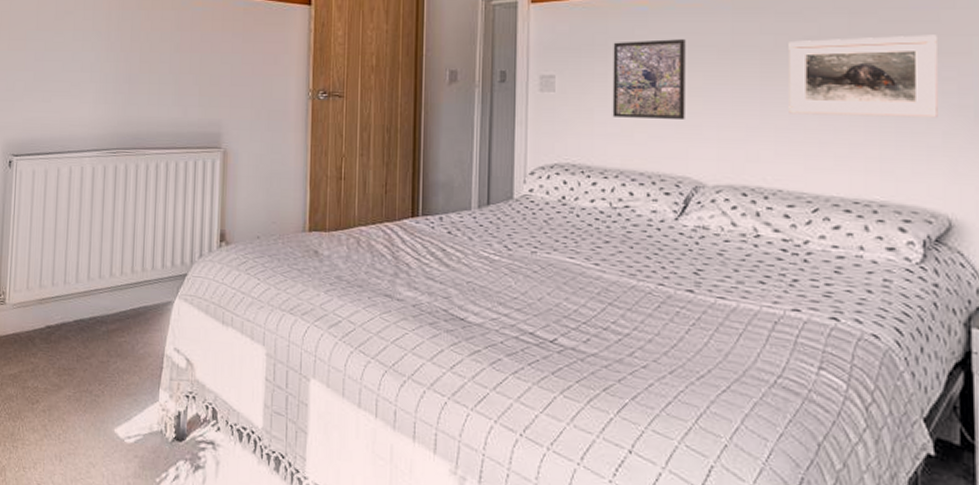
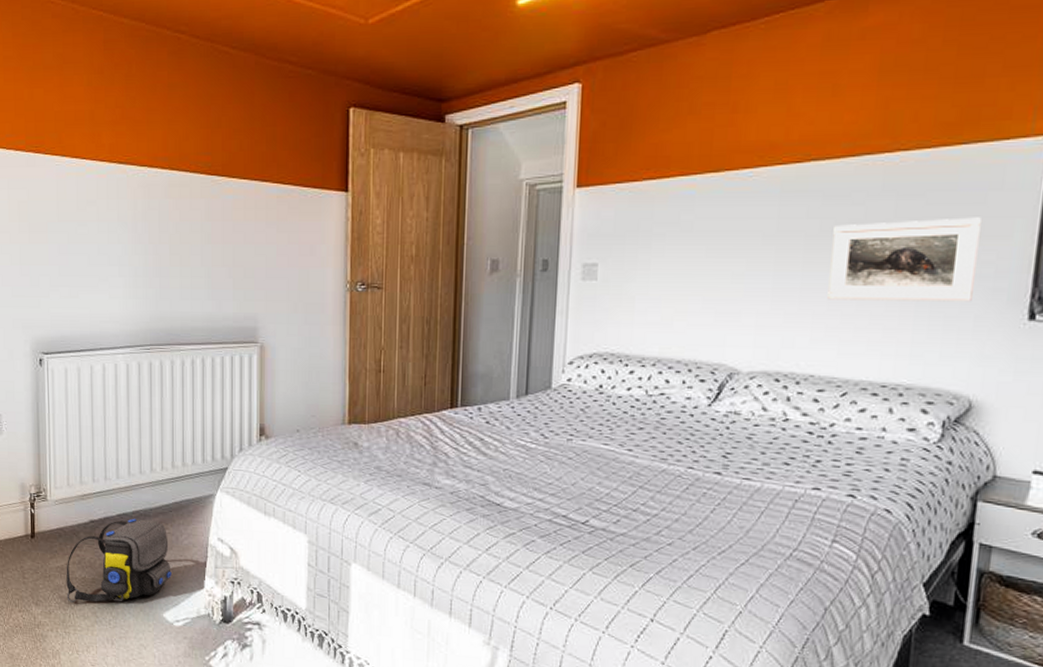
shoulder bag: none [17,325,126,415] -> present [66,518,171,603]
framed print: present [612,39,686,121] -> none [653,225,731,308]

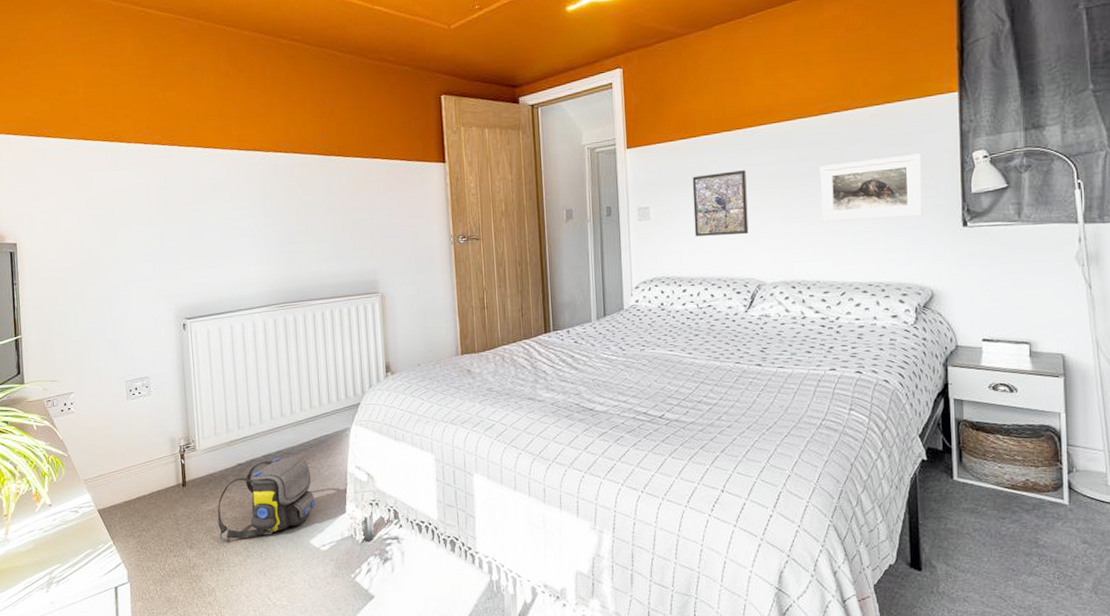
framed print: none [653,225,731,308] -> present [692,170,749,237]

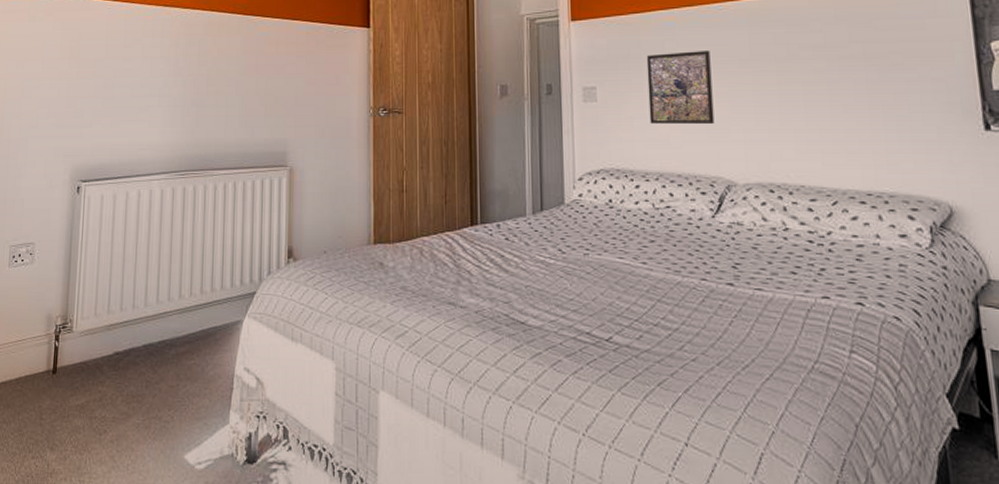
shoulder bag: present [217,456,316,541] -> none [84,349,195,446]
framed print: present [820,153,923,223] -> none [799,41,932,116]

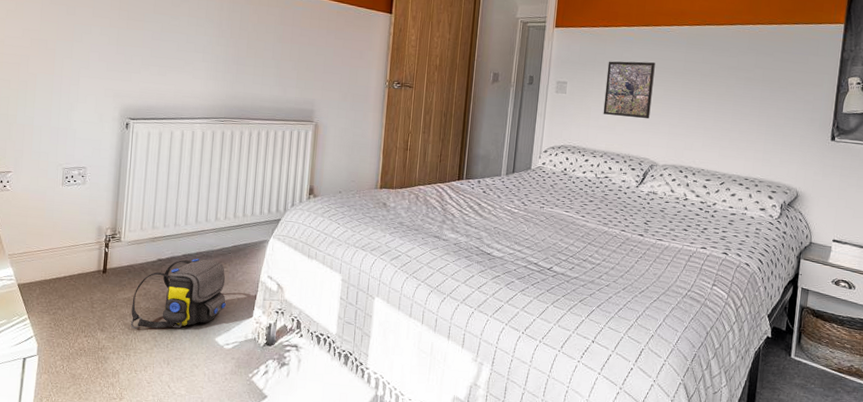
shoulder bag: none [84,349,195,446] -> present [130,258,226,329]

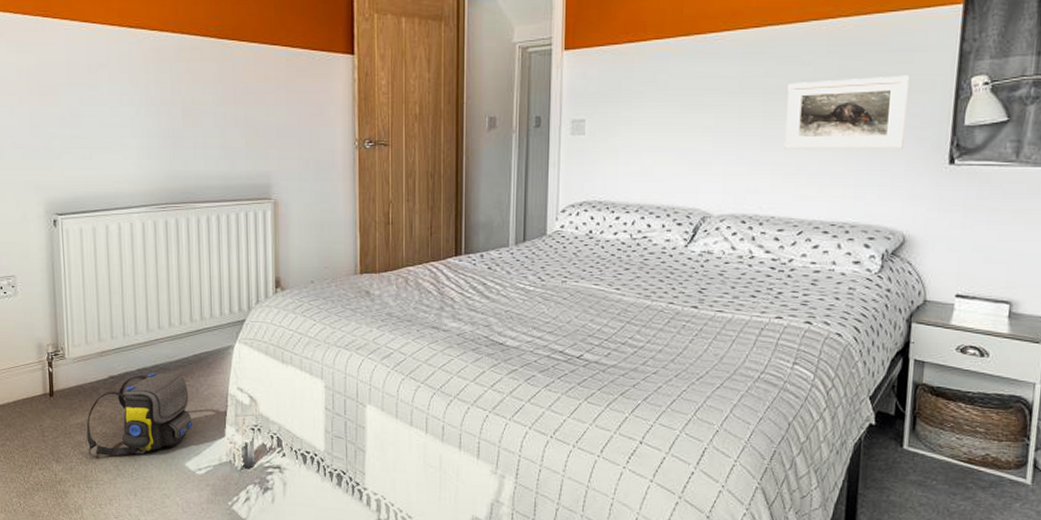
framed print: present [603,61,655,119] -> none [635,83,701,158]
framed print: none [714,69,806,127] -> present [784,75,910,150]

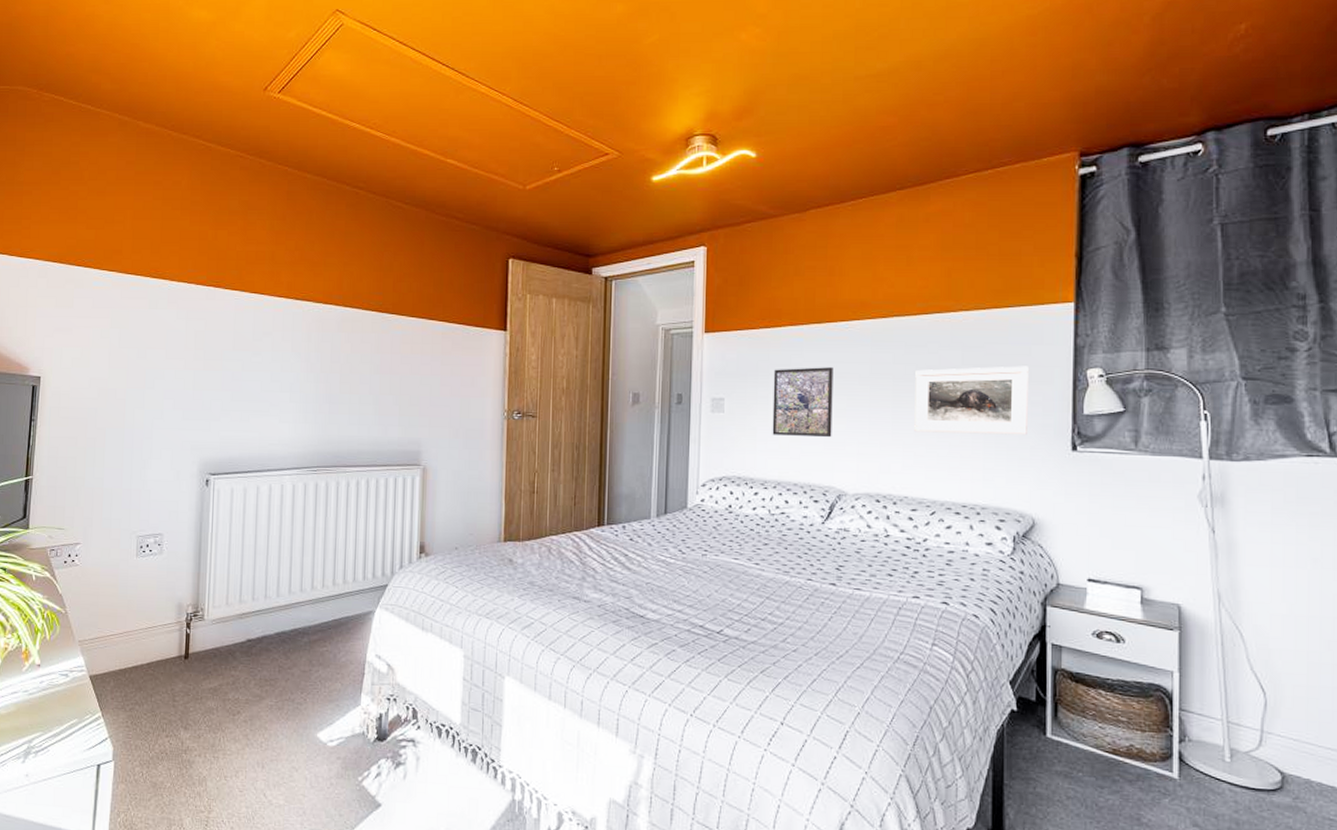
shoulder bag: present [86,372,193,457] -> none [218,636,328,725]
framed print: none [635,83,701,158] -> present [772,367,833,438]

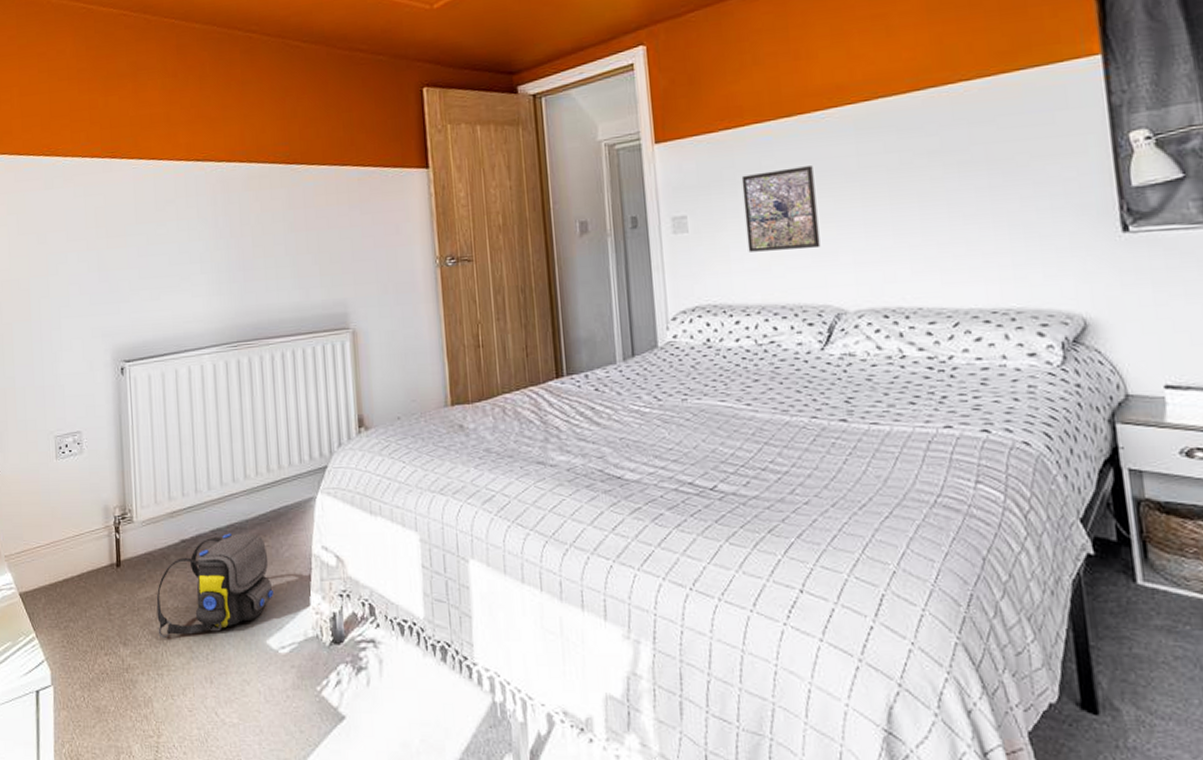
shoulder bag: none [218,636,328,725] -> present [156,532,273,638]
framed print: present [914,366,1030,435] -> none [913,137,1063,231]

